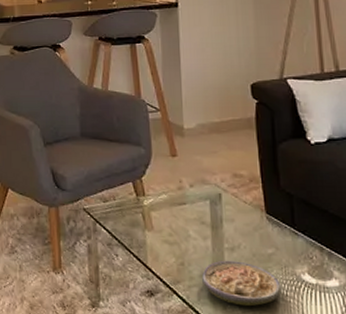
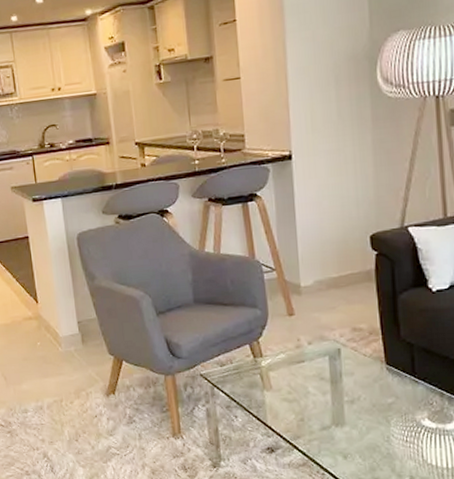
soup: present [201,260,282,307] -> none [321,412,401,455]

